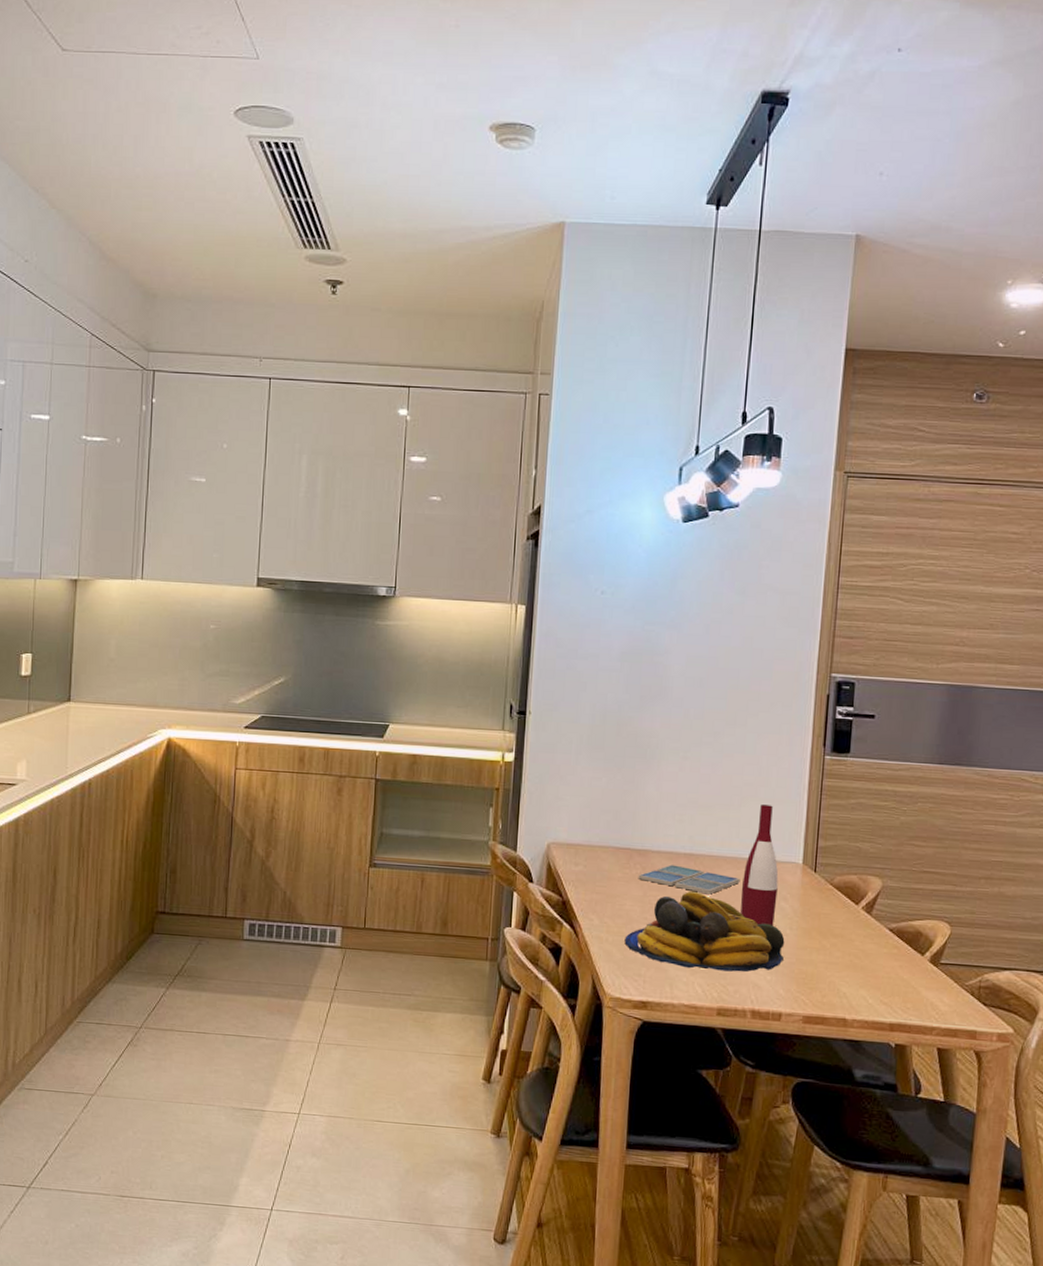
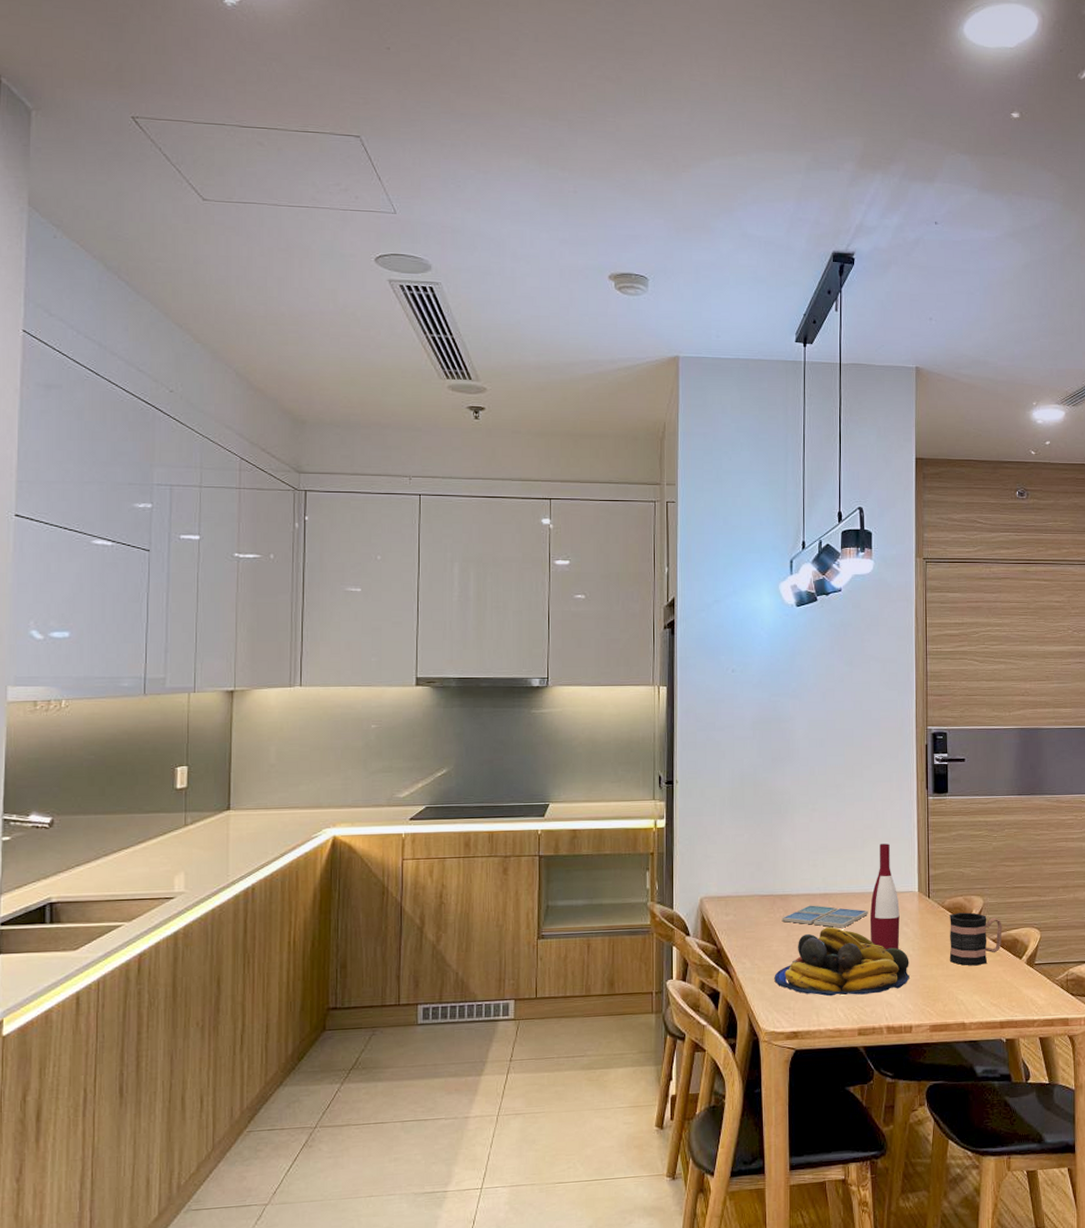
mug: none [834,893,904,956] -> present [949,912,1002,966]

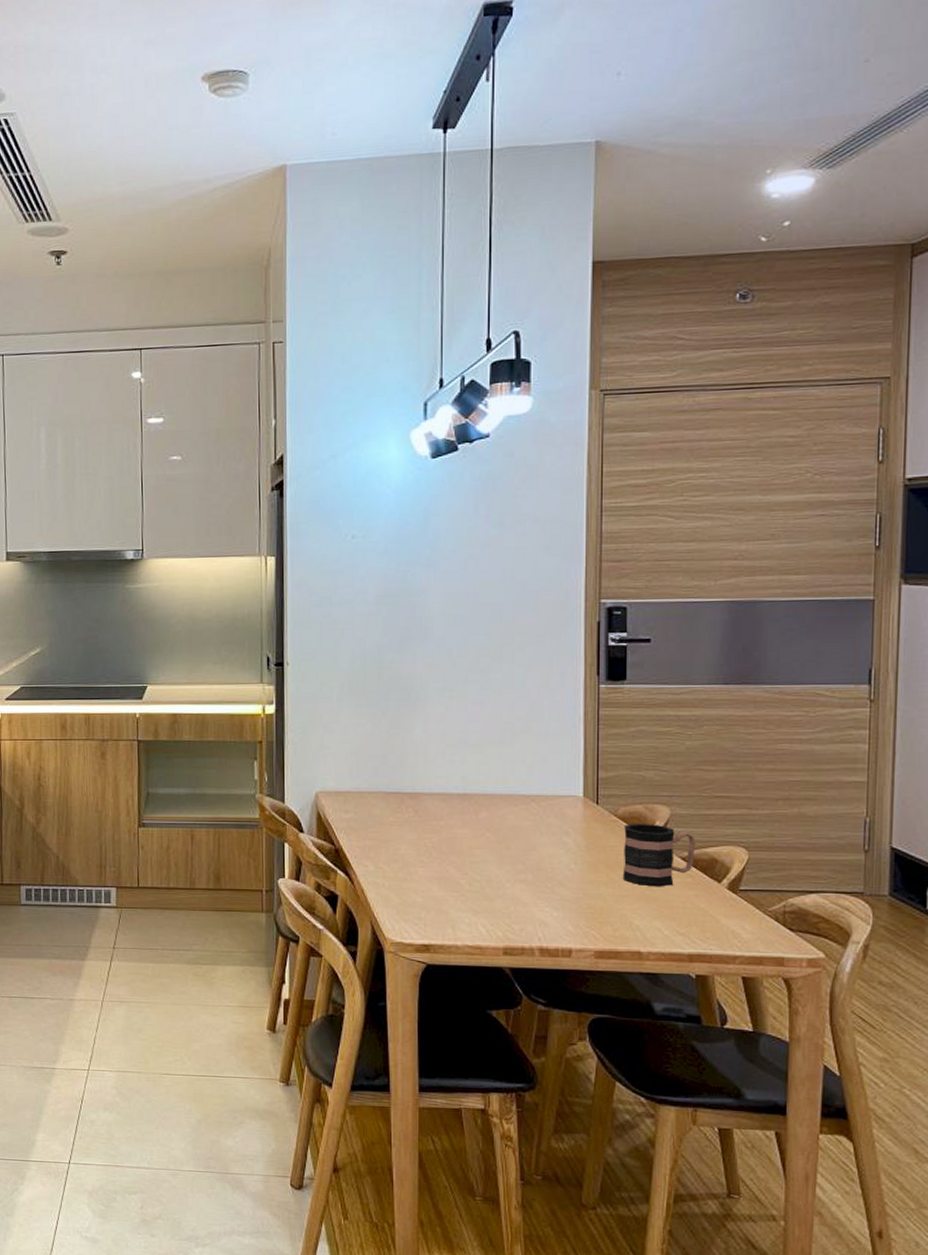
fruit bowl: present [774,926,911,997] -> none [402,831,571,910]
drink coaster: present [781,905,868,928] -> none [411,806,518,834]
wine bottle: present [869,844,900,950] -> none [520,739,559,862]

